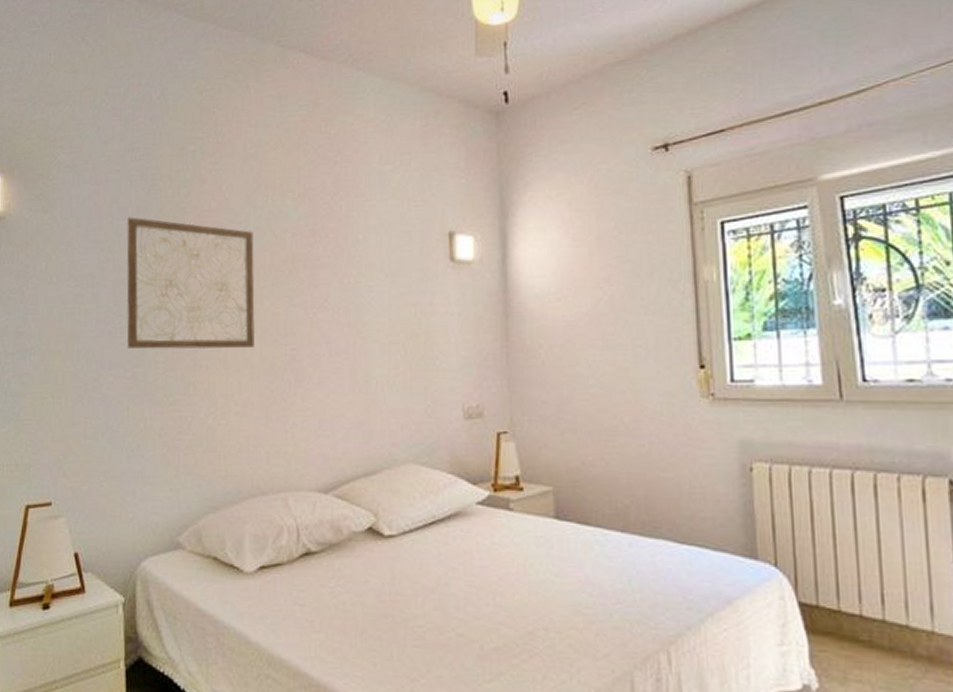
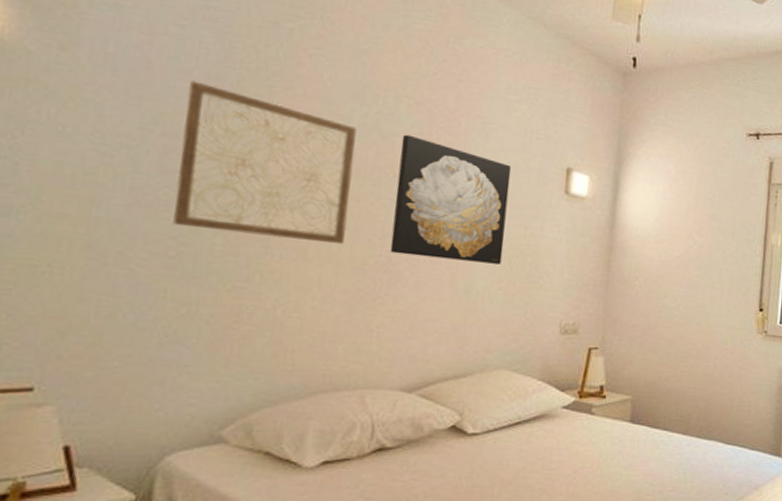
wall art: none [291,228,396,351] -> present [390,134,512,265]

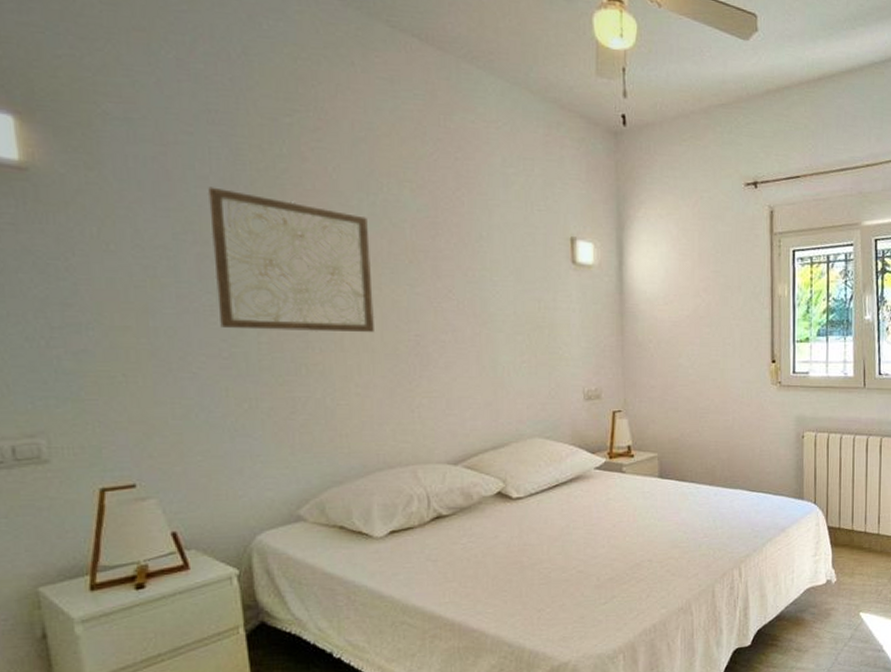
wall art: present [390,134,512,265] -> none [411,219,521,339]

